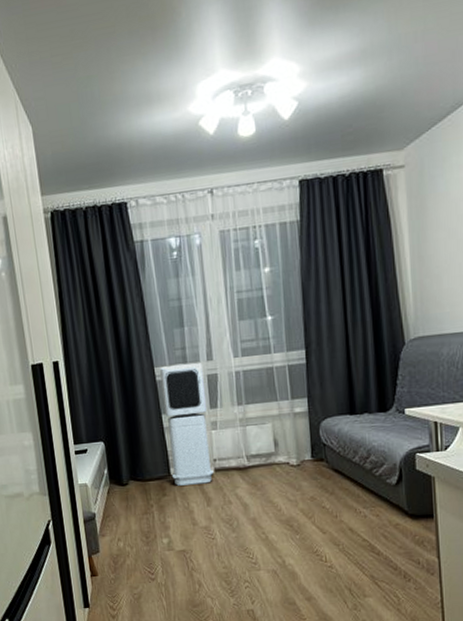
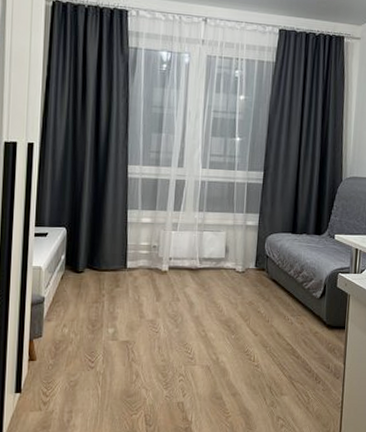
air purifier: present [160,363,214,486] -> none [127,165,173,280]

